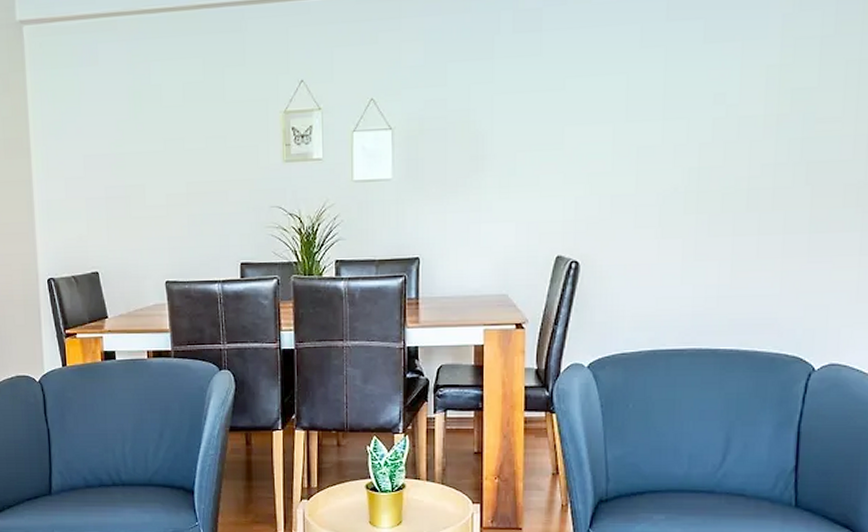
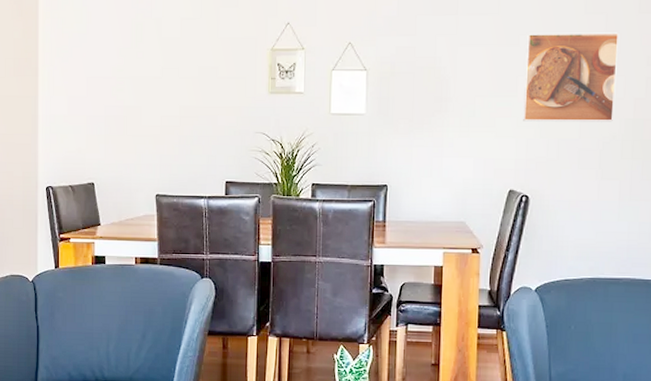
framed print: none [571,68,681,178] -> present [523,32,620,122]

